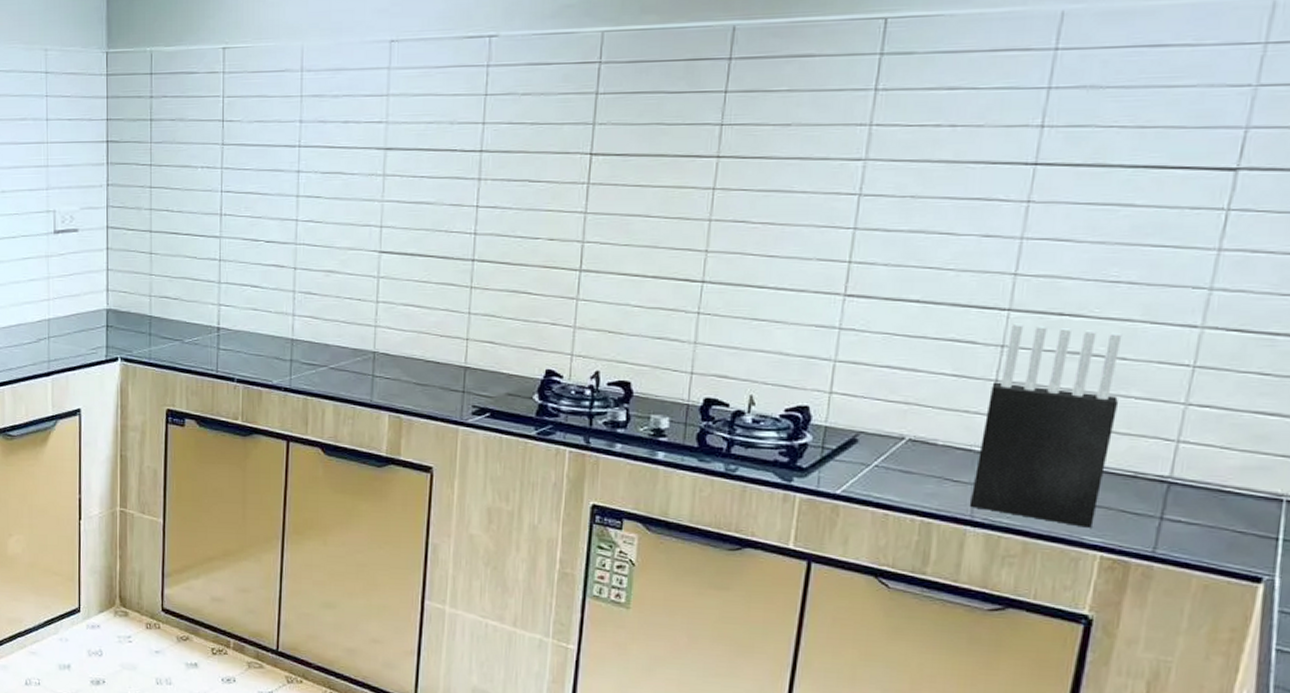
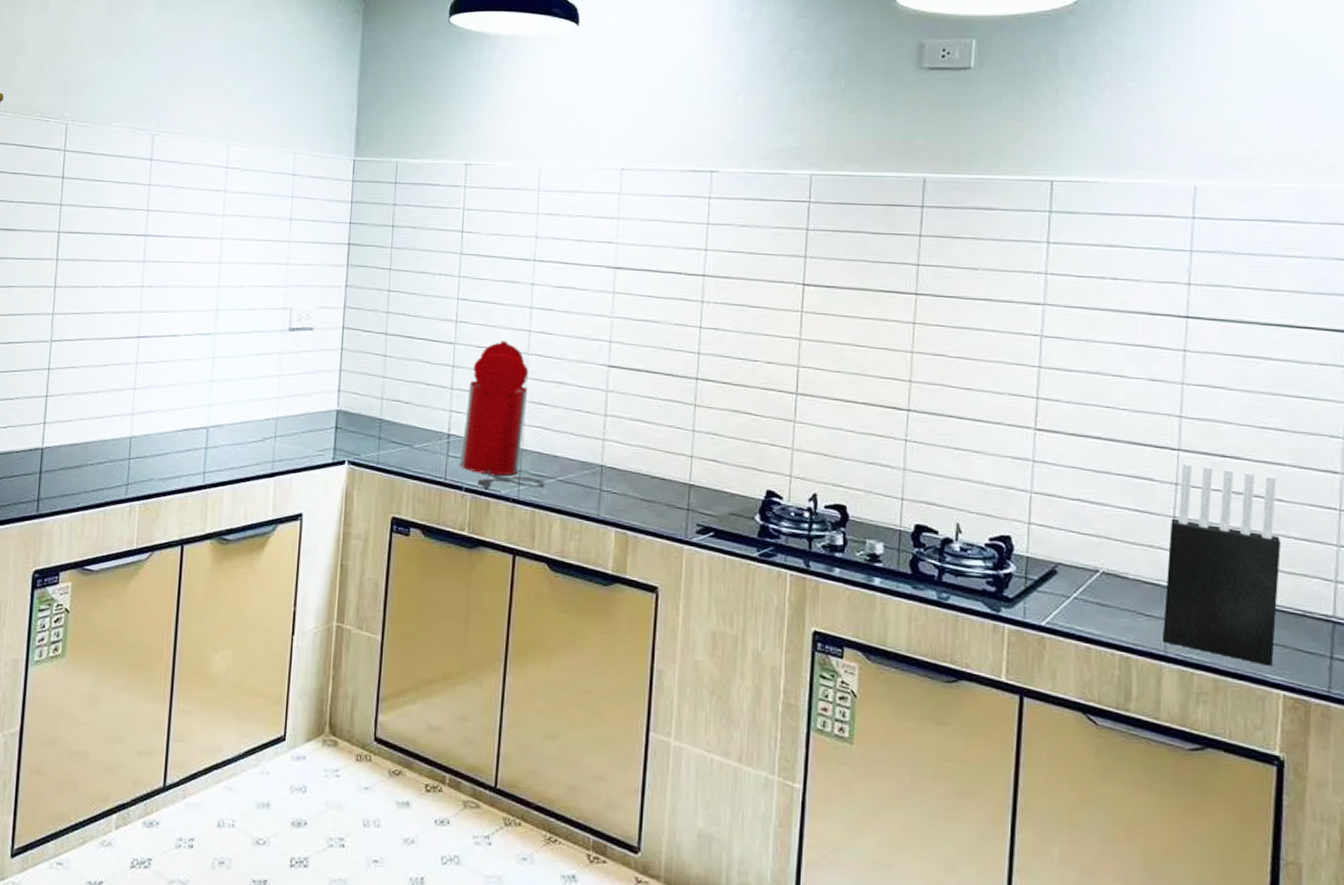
coffee maker: none [230,232,316,380] -> present [459,341,545,490]

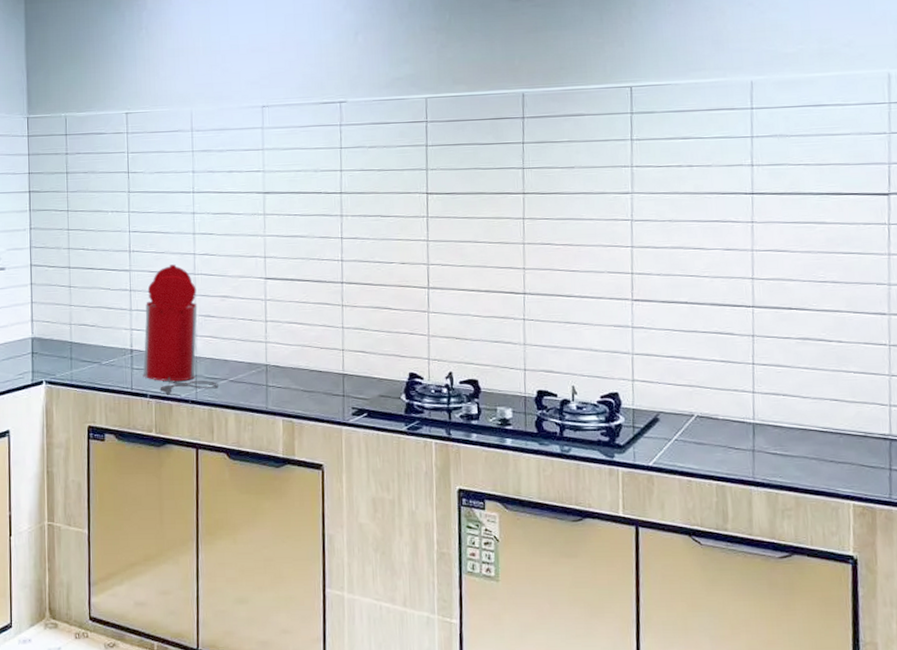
knife block: present [1162,463,1282,666] -> none [750,317,843,481]

